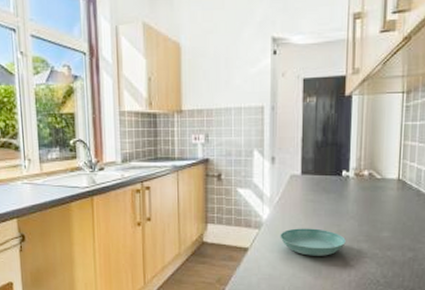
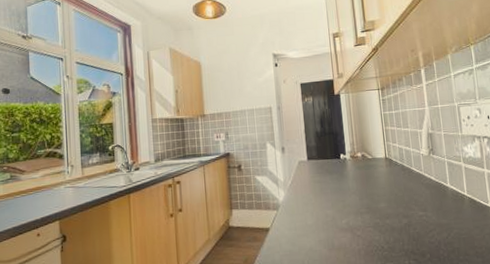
saucer: present [280,228,346,256] -> none [295,205,351,231]

